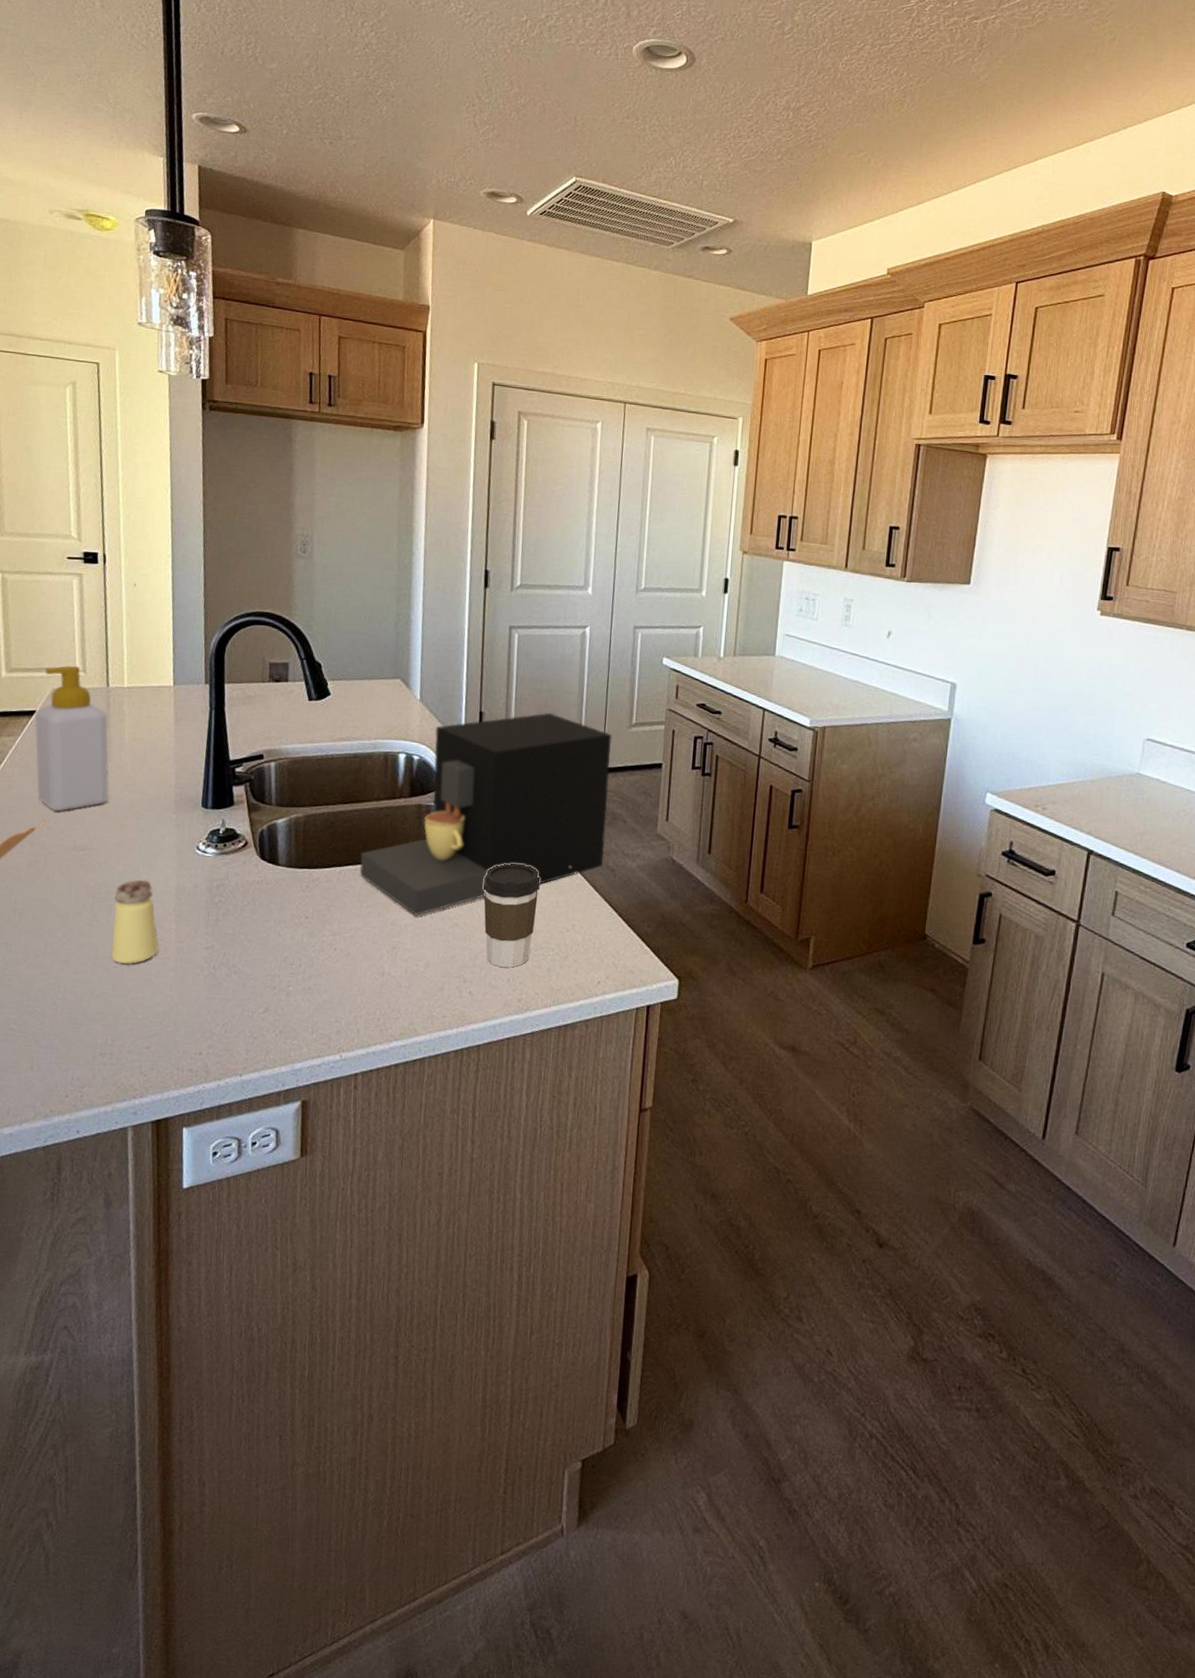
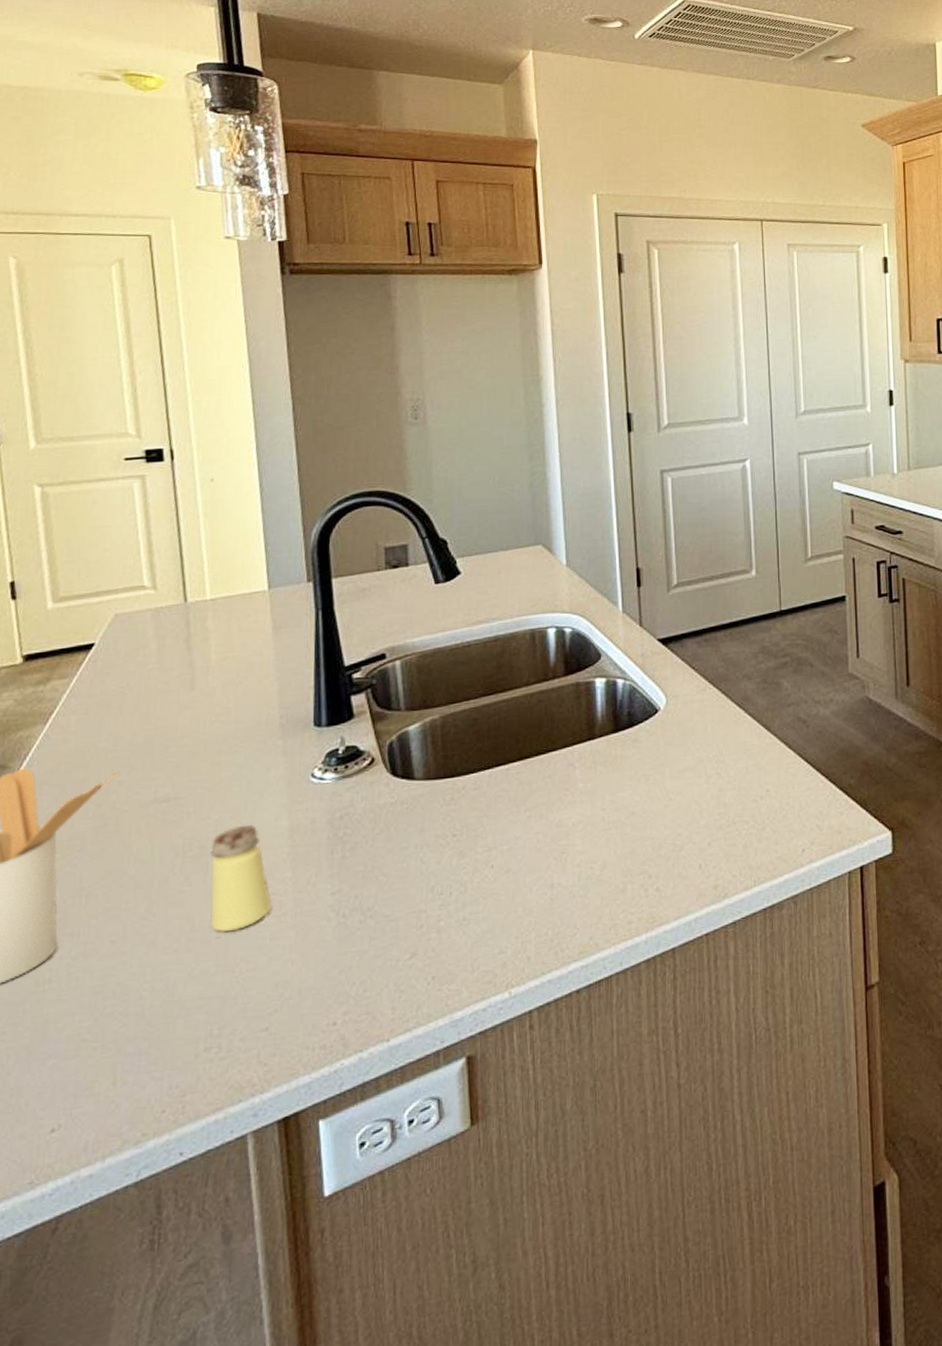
soap bottle: present [35,665,109,811] -> none [93,583,196,760]
coffee maker: present [360,712,613,916] -> none [513,558,793,811]
coffee cup: present [482,863,541,968] -> none [659,731,725,853]

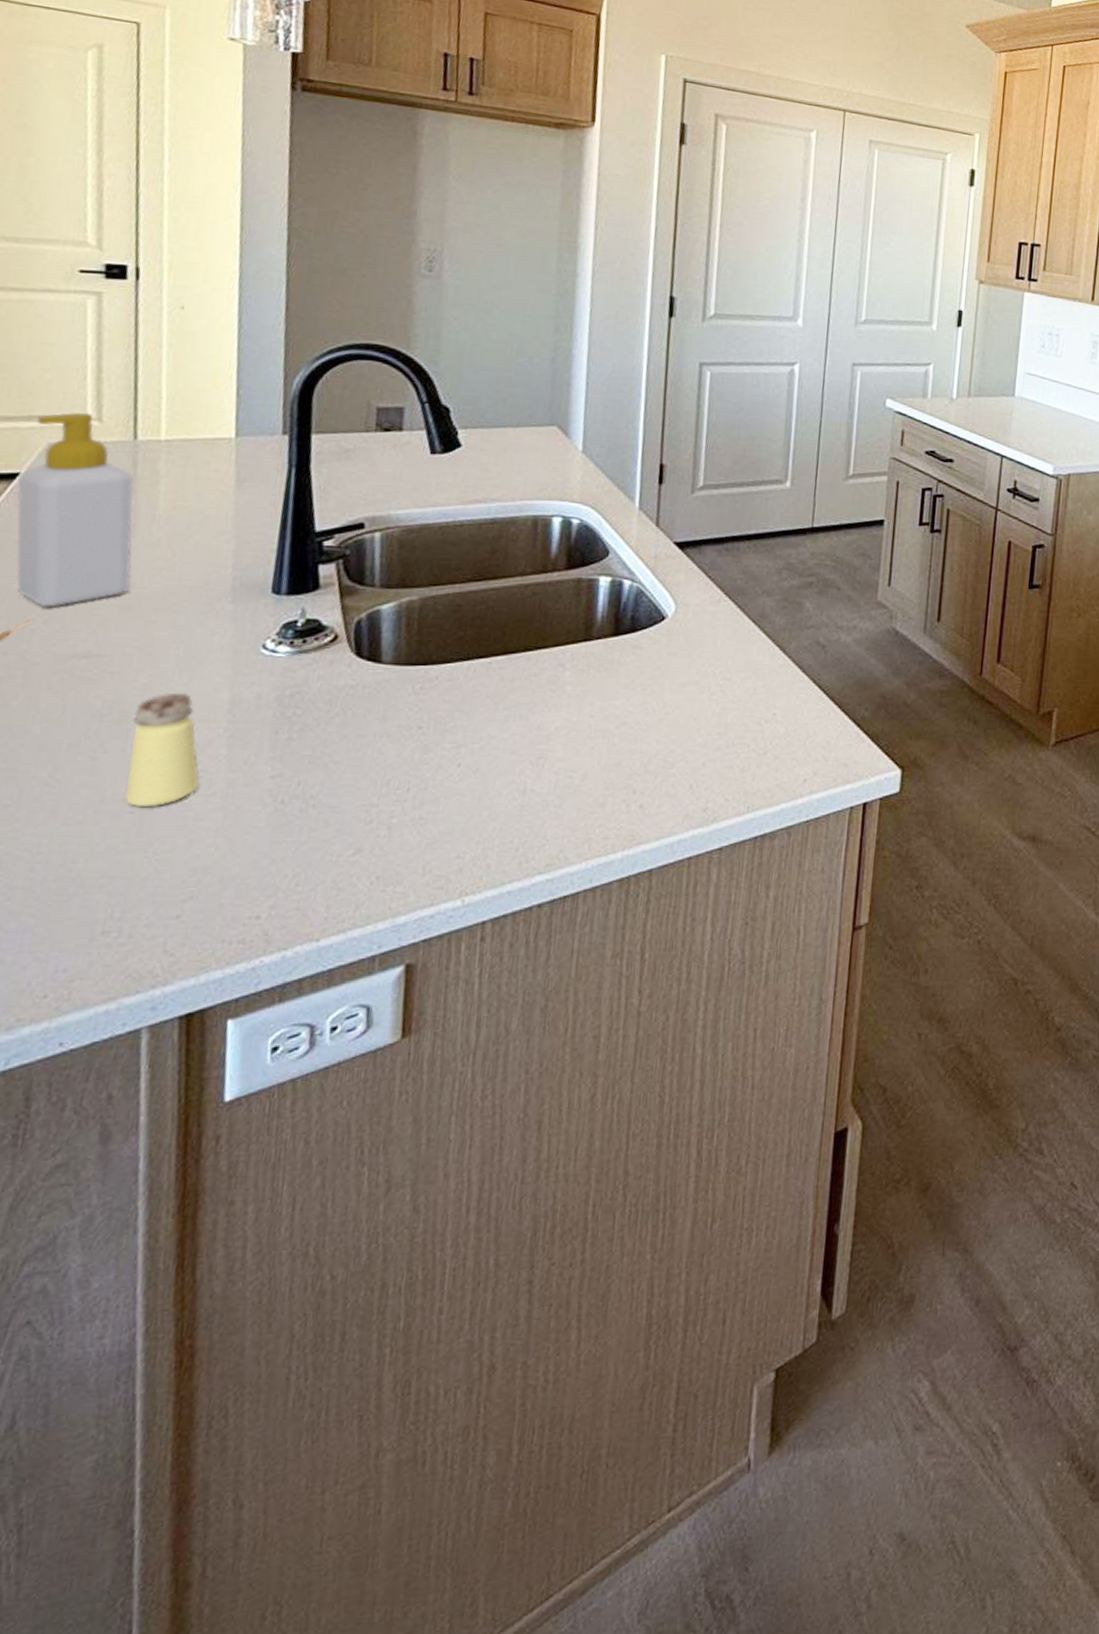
soap bottle: none [93,583,196,760] -> present [15,412,134,607]

